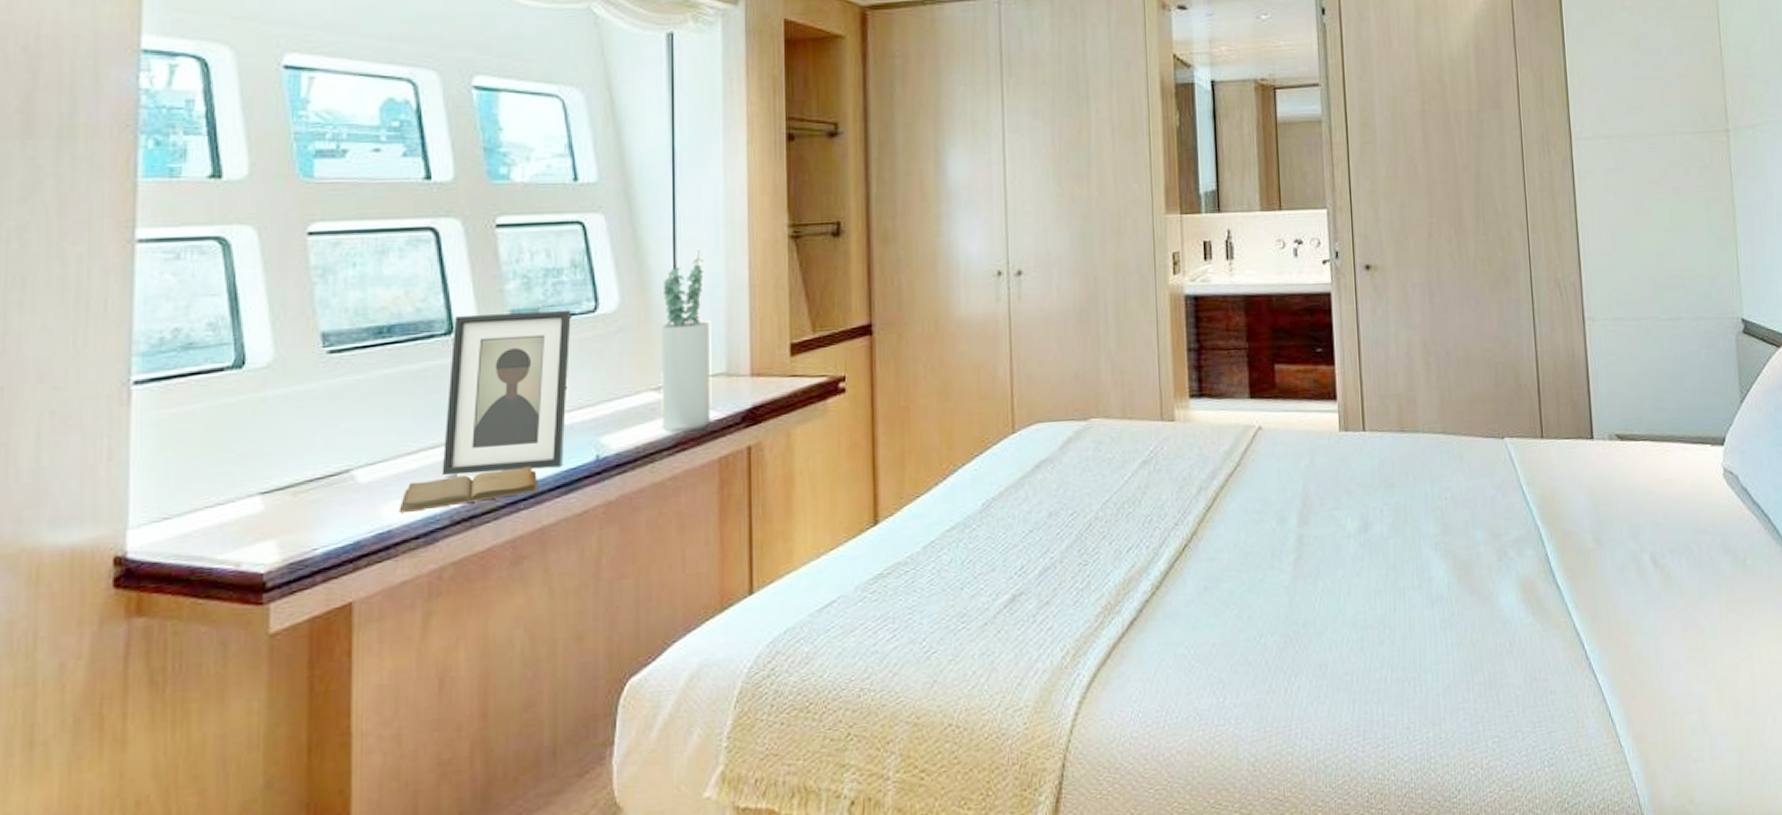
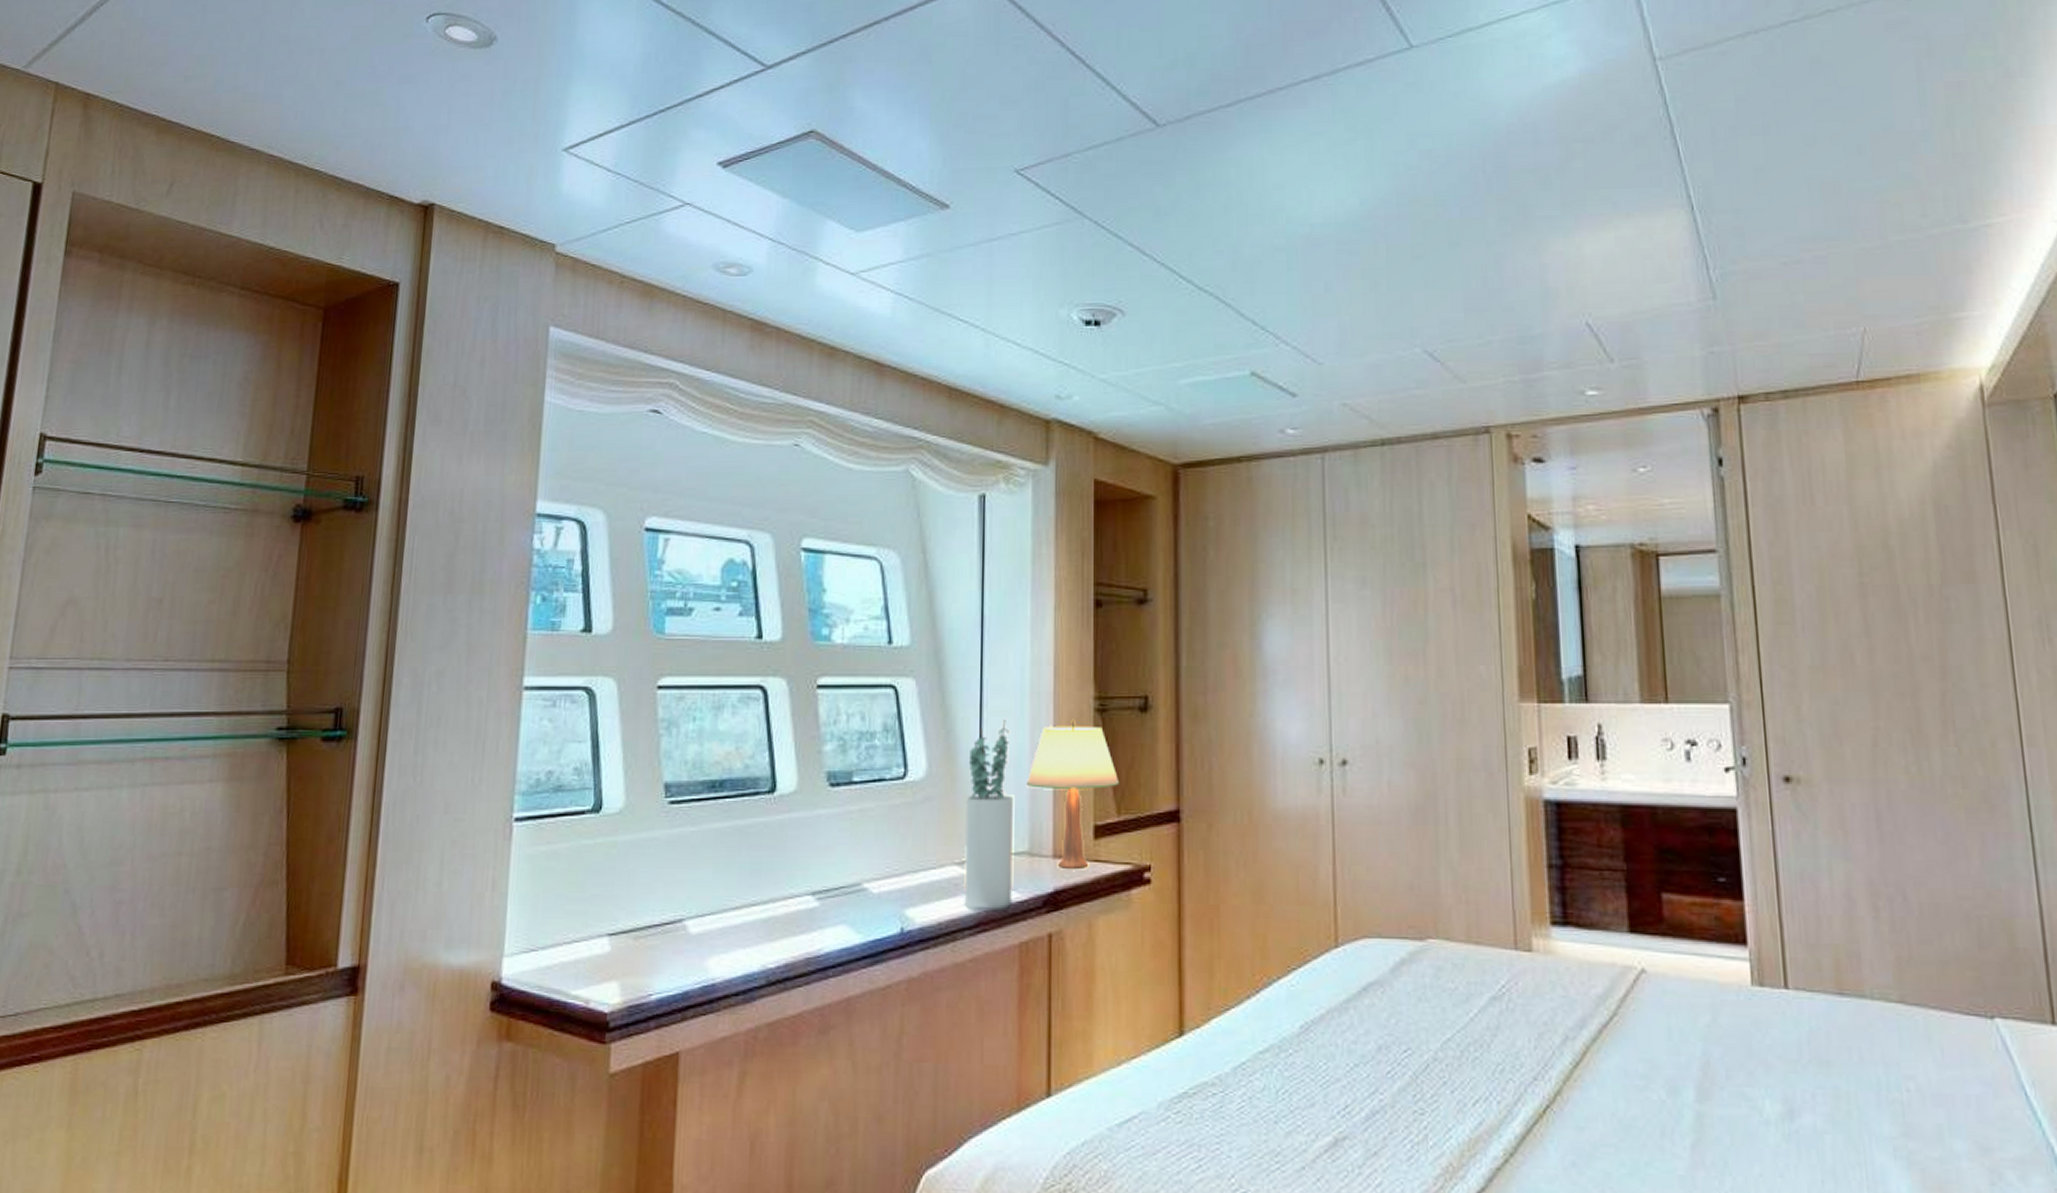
book: present [398,466,539,513] -> none [722,933,847,968]
picture frame: present [441,309,571,476] -> none [760,774,882,936]
table lamp: none [722,247,815,387] -> present [1026,720,1120,870]

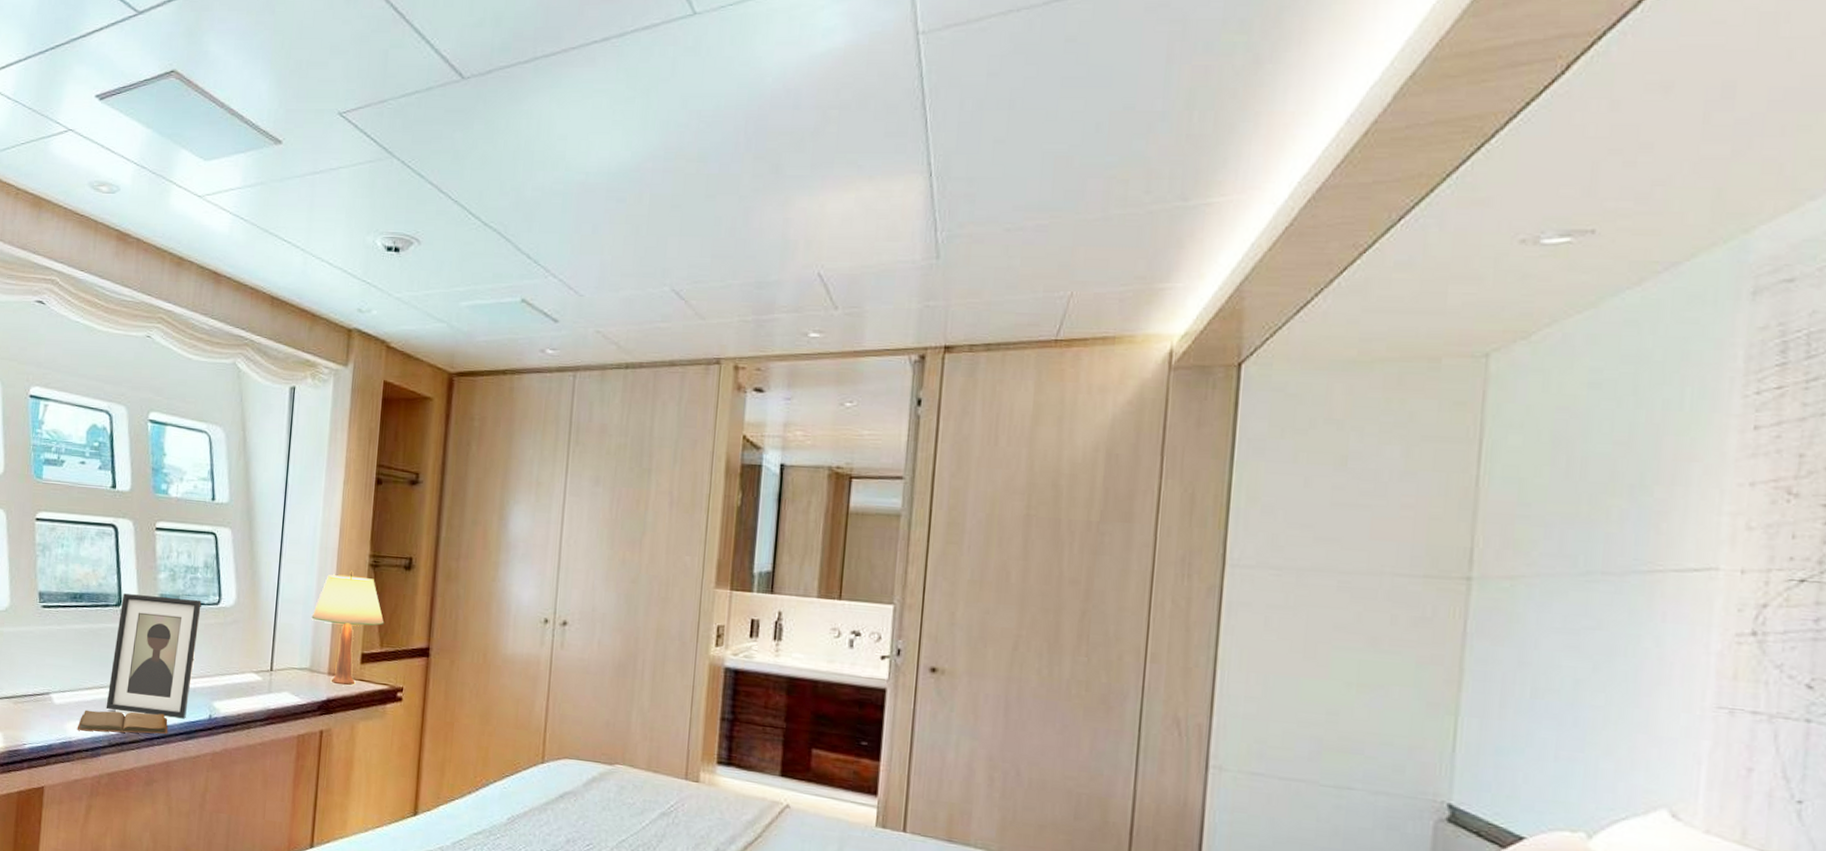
book: none [722,933,847,968] -> present [77,709,168,735]
picture frame: none [760,774,882,936] -> present [106,593,202,718]
vase: present [964,719,1013,912] -> none [258,566,301,711]

